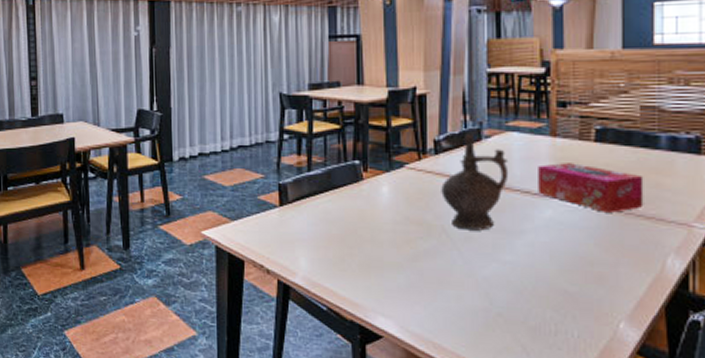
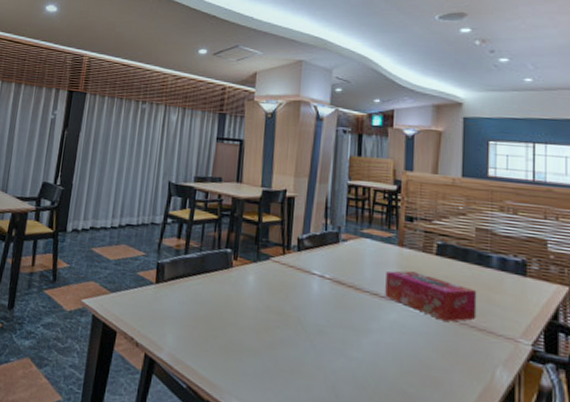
ceremonial vessel: present [441,133,509,231] -> none [300,235,362,326]

